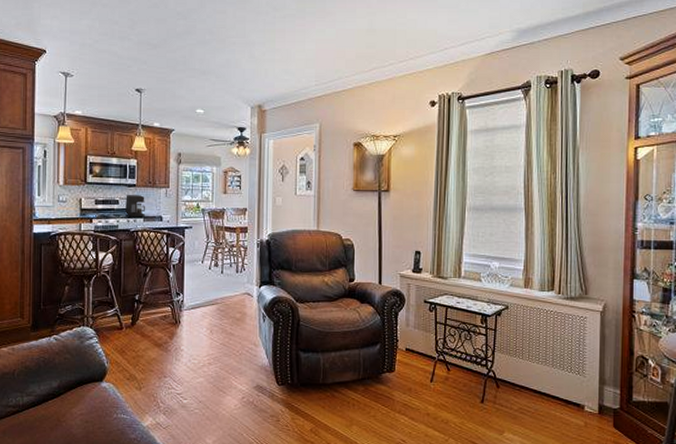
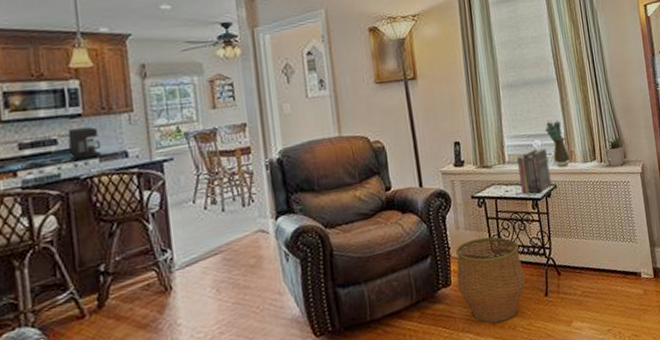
basket: none [400,338,464,414] -> present [456,236,526,323]
books: none [472,270,504,311] -> present [516,148,552,194]
vase: none [504,245,527,292] -> present [545,120,571,169]
potted plant: none [563,271,588,301] -> present [603,134,625,167]

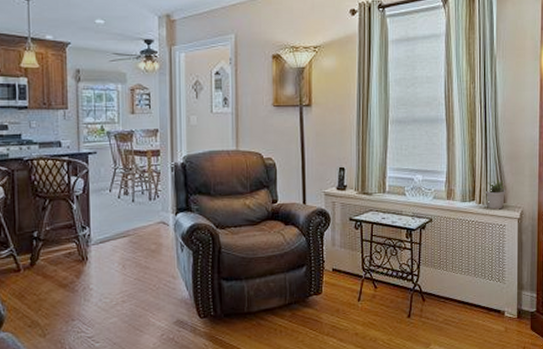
coffee maker: present [67,127,102,160] -> none [15,118,41,144]
basket: present [456,236,526,323] -> none [327,256,391,334]
books: present [516,148,552,194] -> none [396,183,427,224]
vase: present [545,120,571,169] -> none [427,157,450,204]

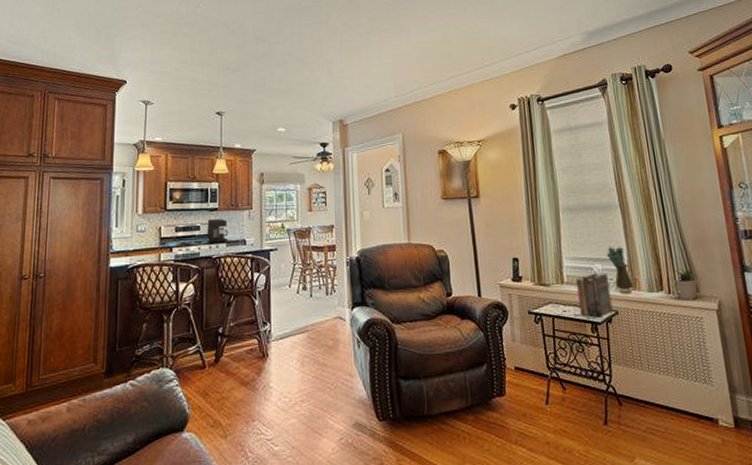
coffee maker: none [15,118,41,144] -> present [206,219,229,243]
books: none [396,183,427,224] -> present [575,272,613,318]
vase: none [427,157,450,204] -> present [606,245,634,295]

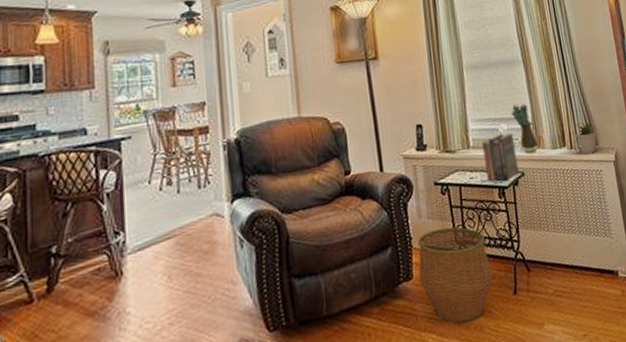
coffee maker: present [206,219,229,243] -> none [28,103,62,137]
basket: none [511,353,583,443] -> present [418,227,493,323]

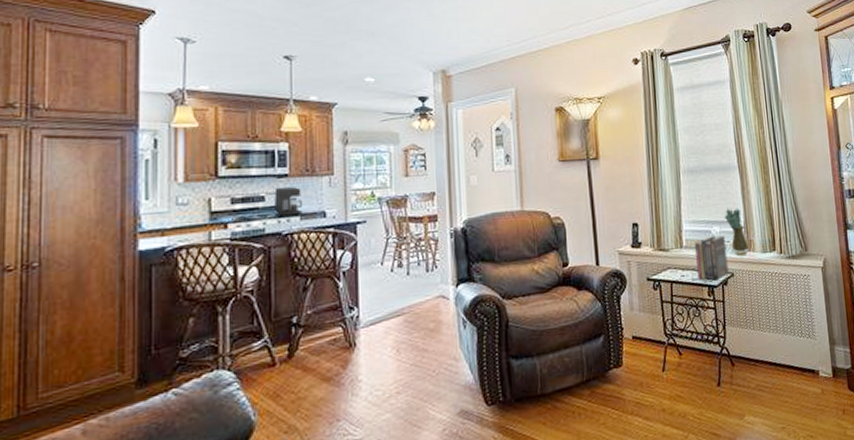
coffee maker: none [28,103,62,137] -> present [273,187,303,217]
basket: present [418,227,493,323] -> none [628,320,698,409]
potted plant: present [573,119,597,154] -> none [783,226,807,259]

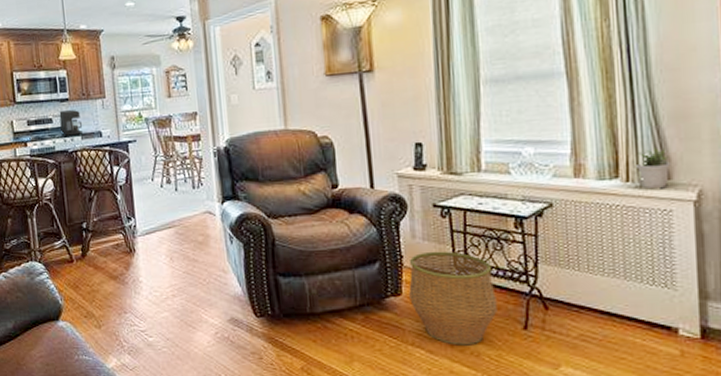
basket: none [628,320,698,409] -> present [409,251,497,346]
books: present [694,235,729,281] -> none [497,157,545,211]
vase: present [724,207,750,257] -> none [541,123,578,184]
potted plant: none [783,226,807,259] -> present [632,147,671,190]

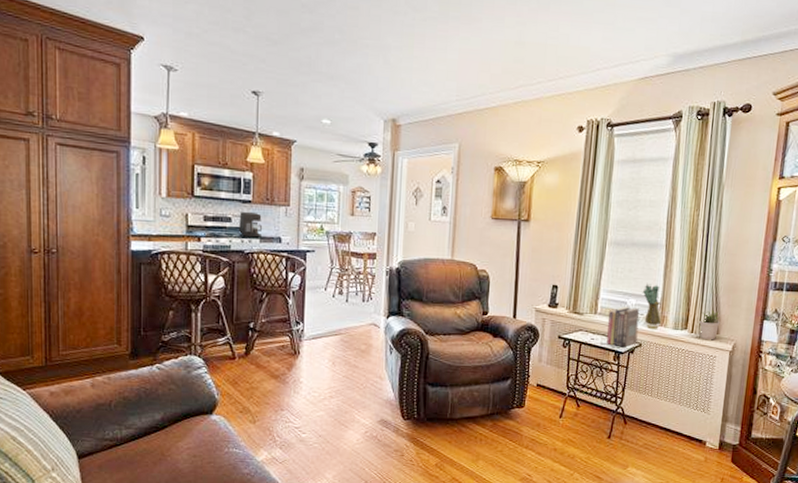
basket: present [409,251,497,346] -> none [530,373,593,450]
books: none [497,157,545,211] -> present [606,307,640,348]
vase: none [541,123,578,184] -> present [642,282,662,330]

